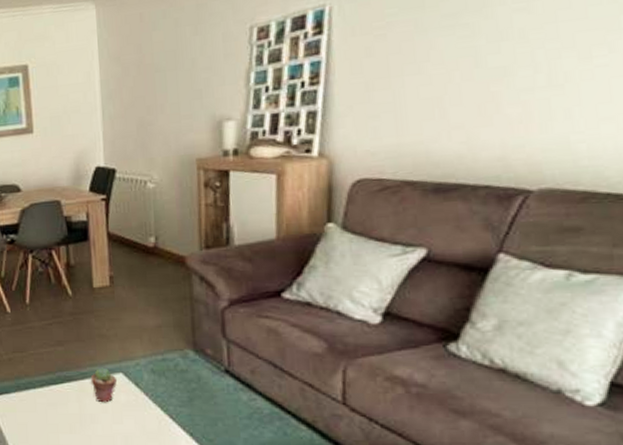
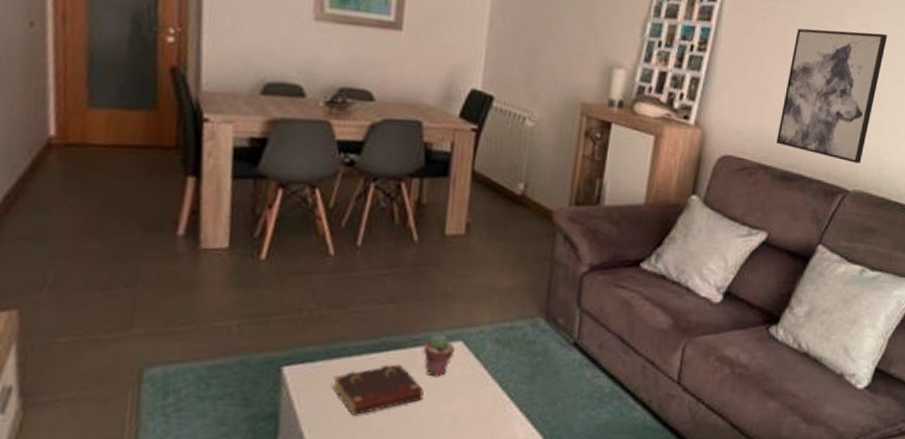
book: none [25,394,97,434] -> present [332,364,424,415]
wall art: none [421,10,559,160] -> present [776,28,888,164]

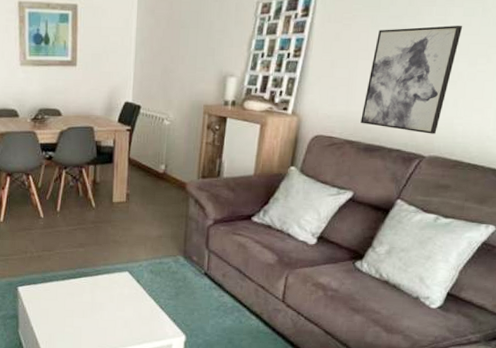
book: present [332,364,424,415] -> none [48,286,105,317]
potted succulent: present [423,333,455,377] -> none [103,266,123,295]

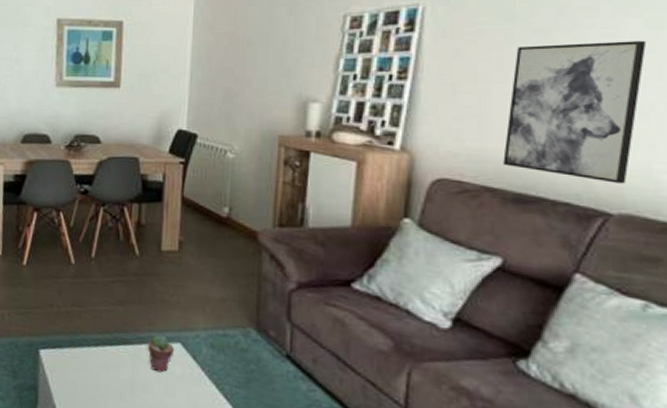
potted succulent: none [103,266,123,295] -> present [147,334,174,373]

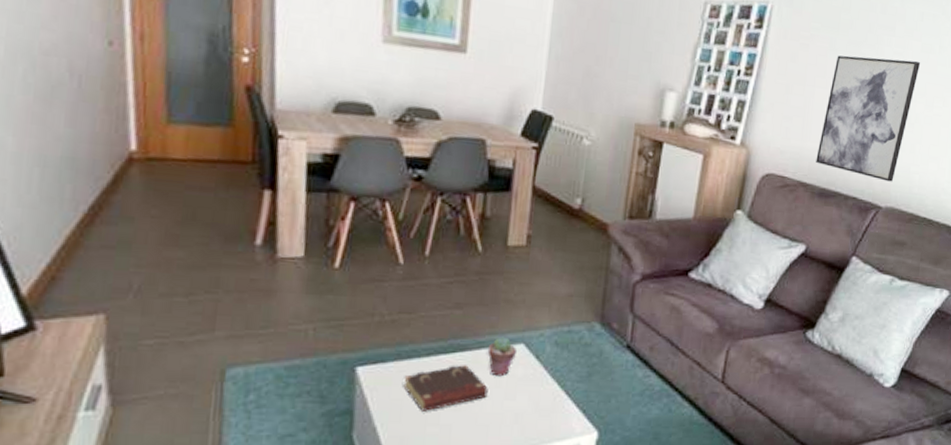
book: none [76,356,149,397] -> present [403,365,488,411]

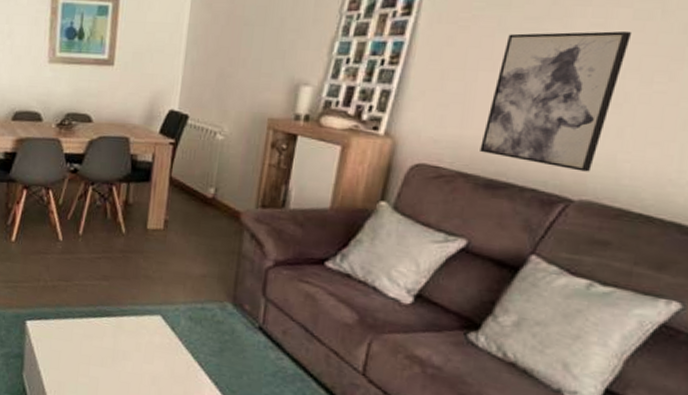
book: present [403,365,488,411] -> none [61,327,130,364]
potted succulent: present [487,336,516,377] -> none [129,307,154,343]

